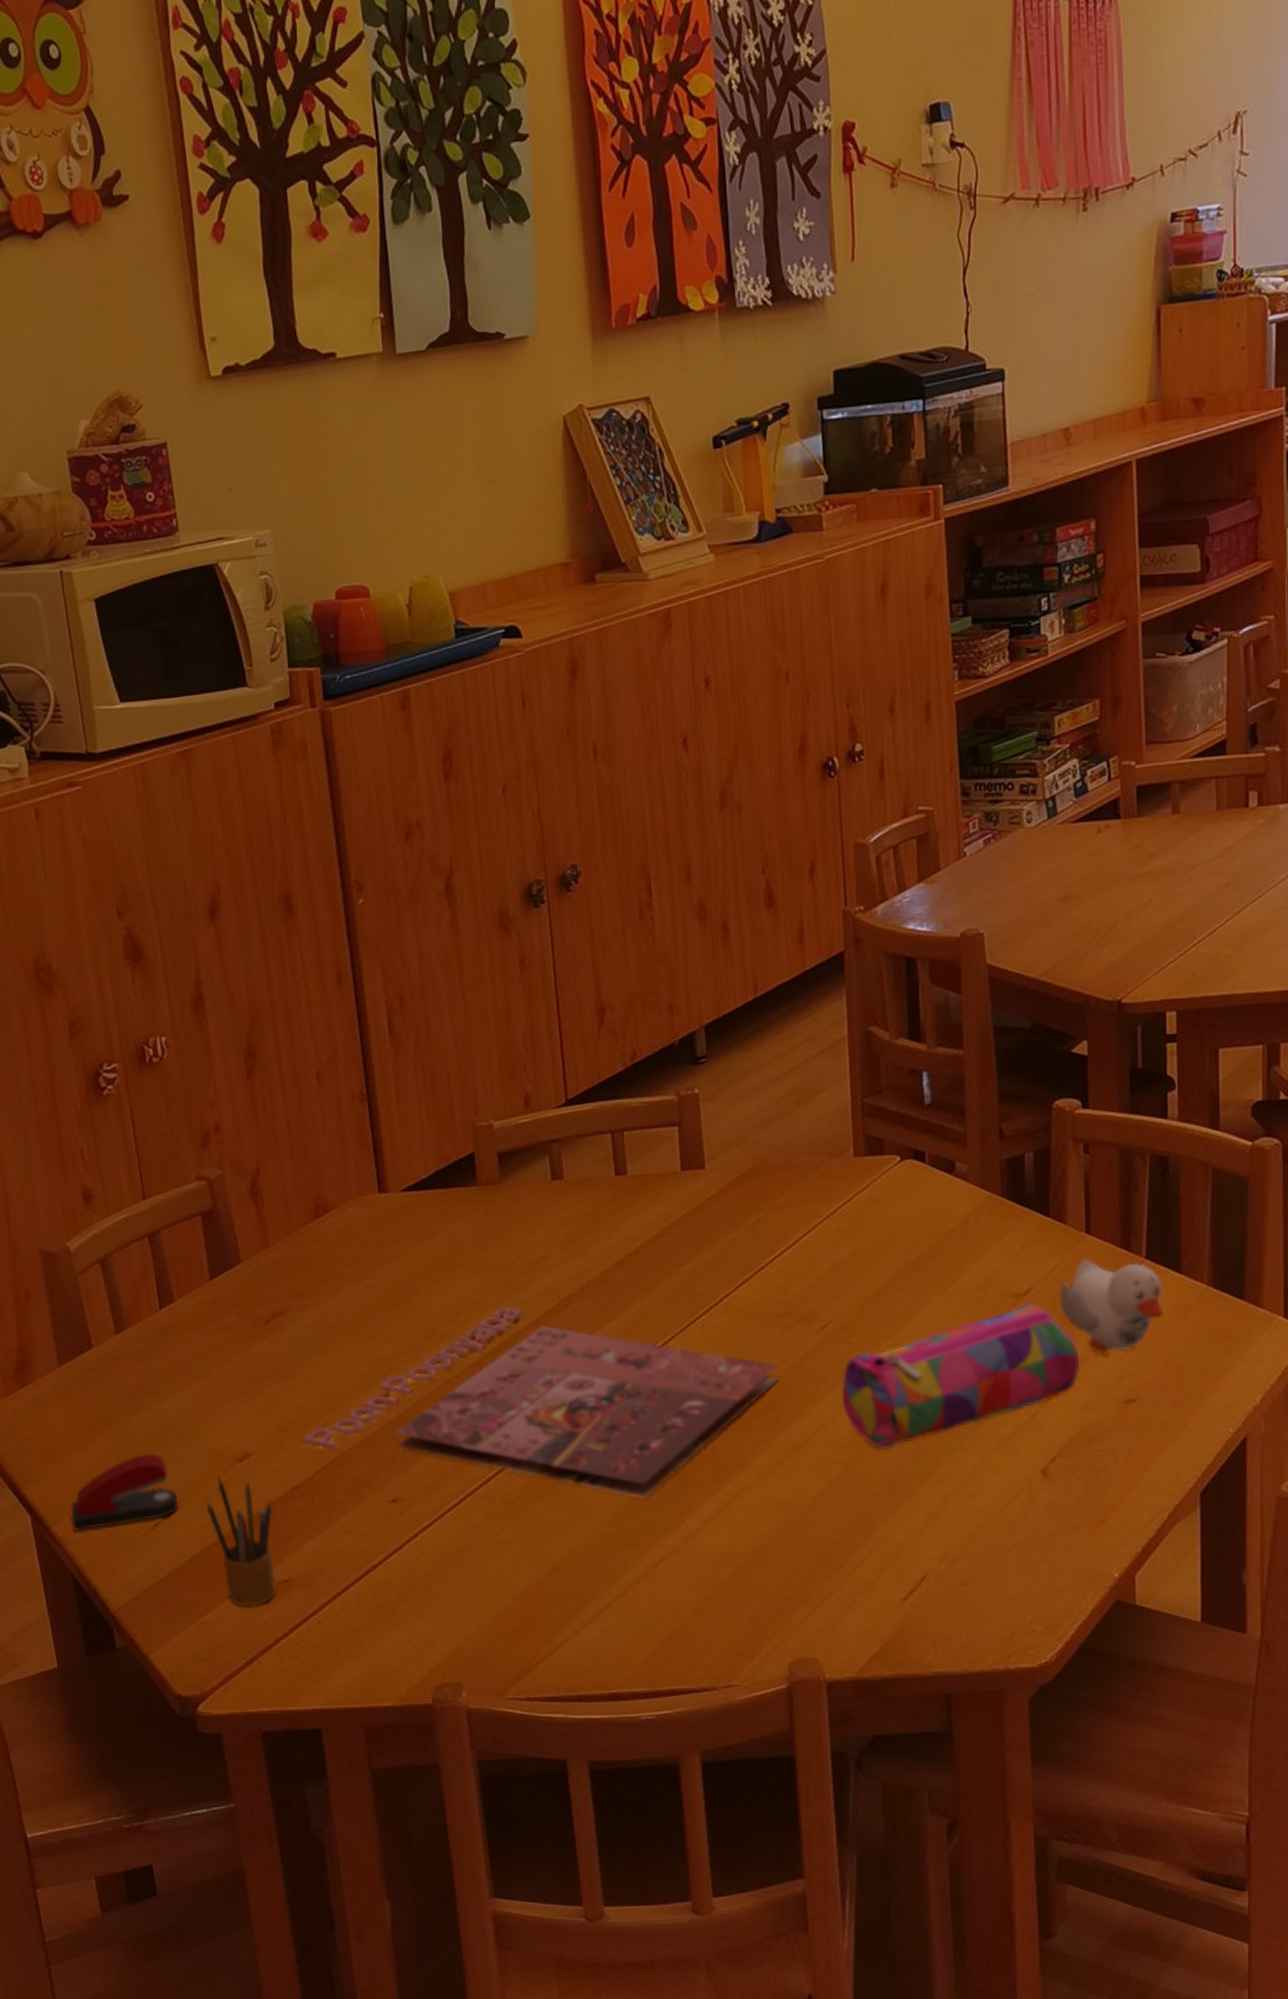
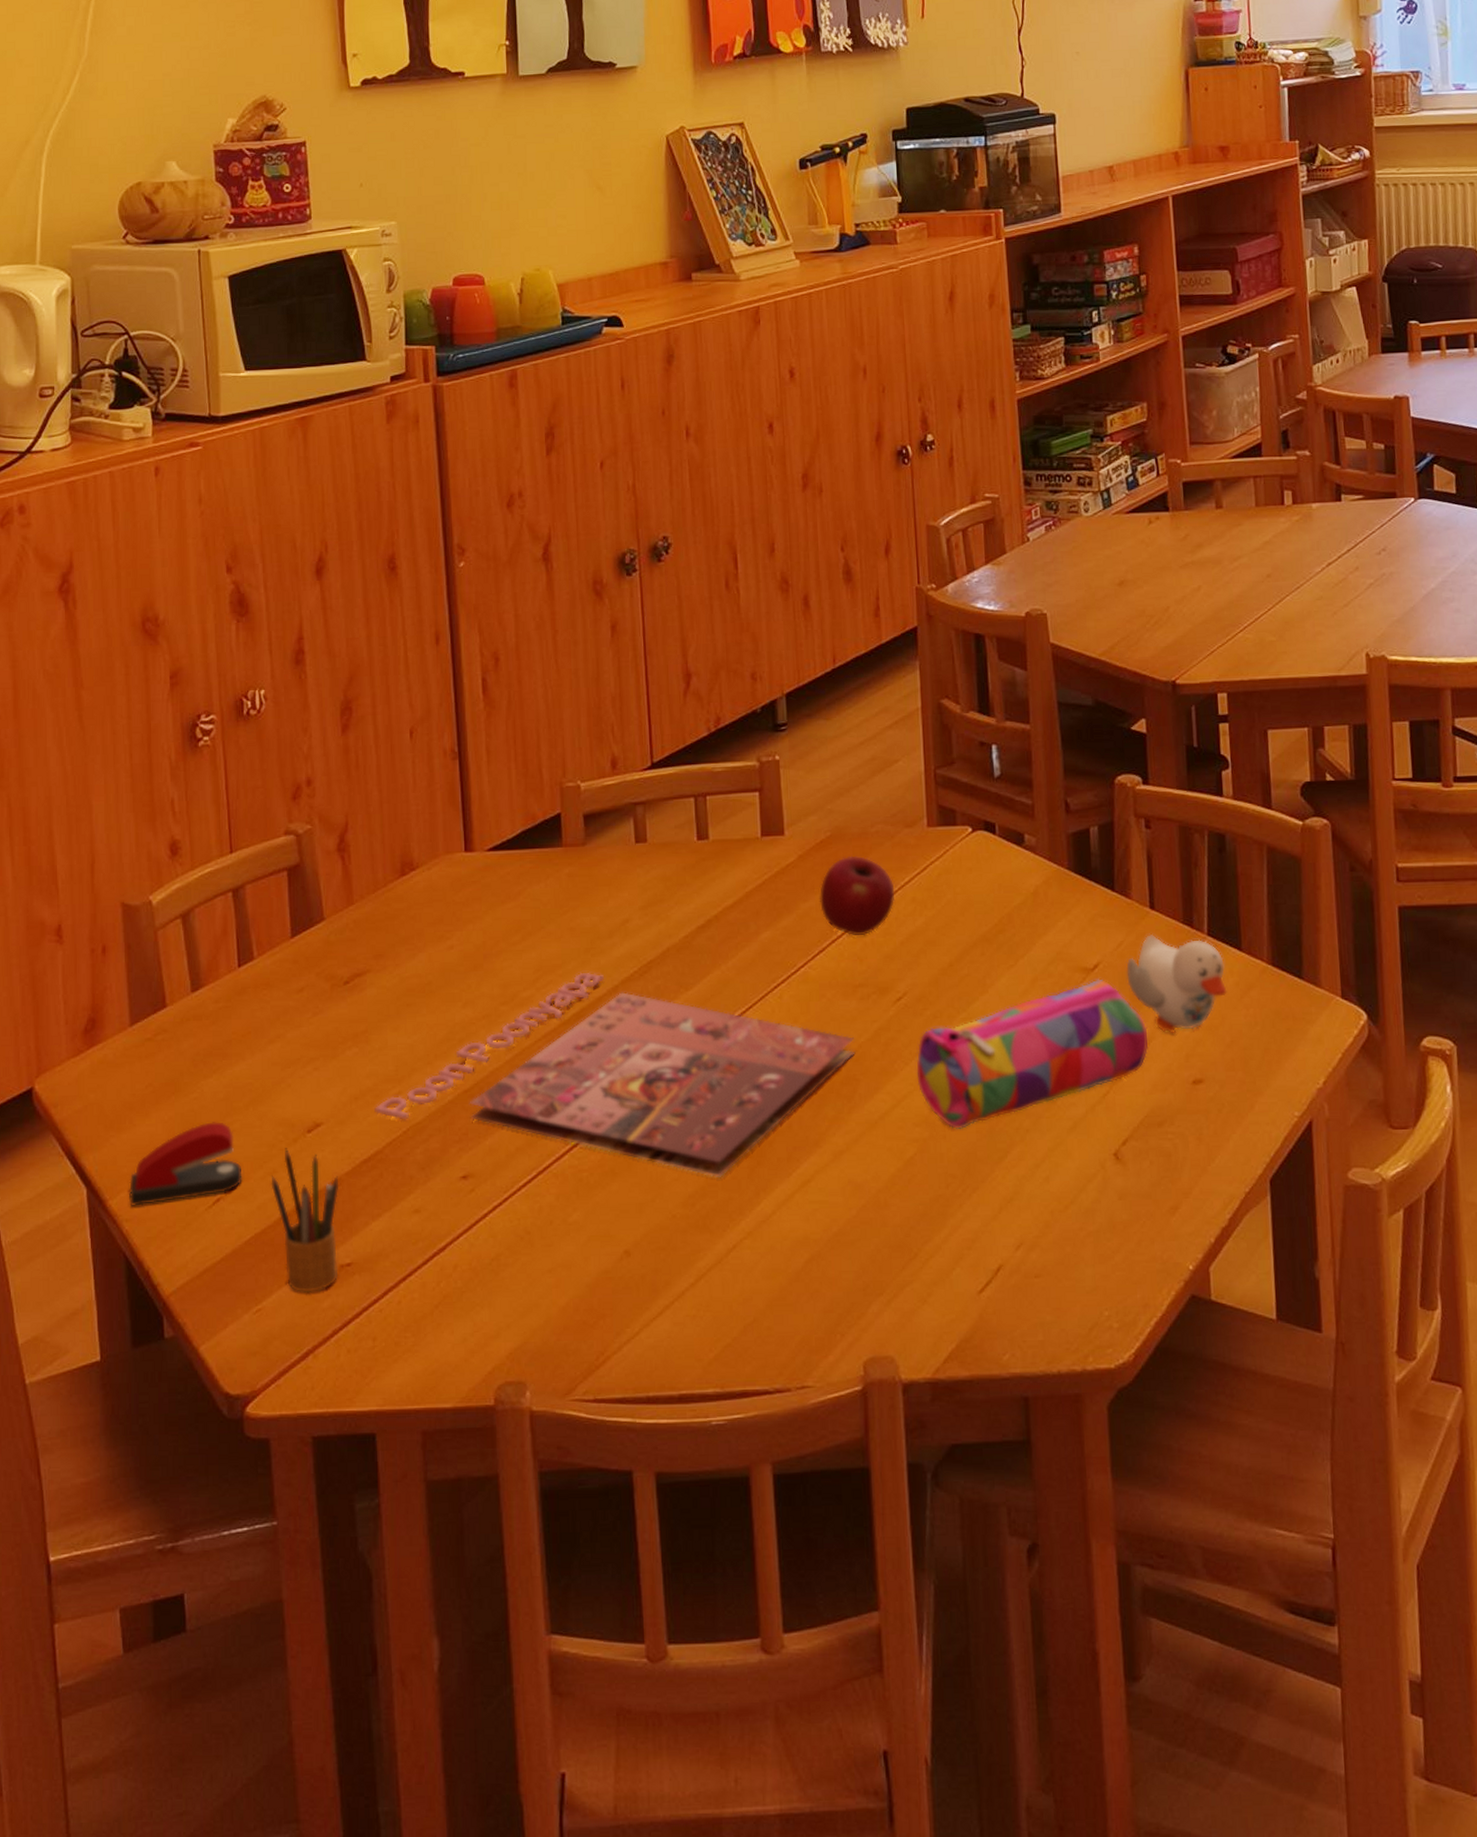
apple: none [741,1187,820,1267] -> present [819,855,895,936]

